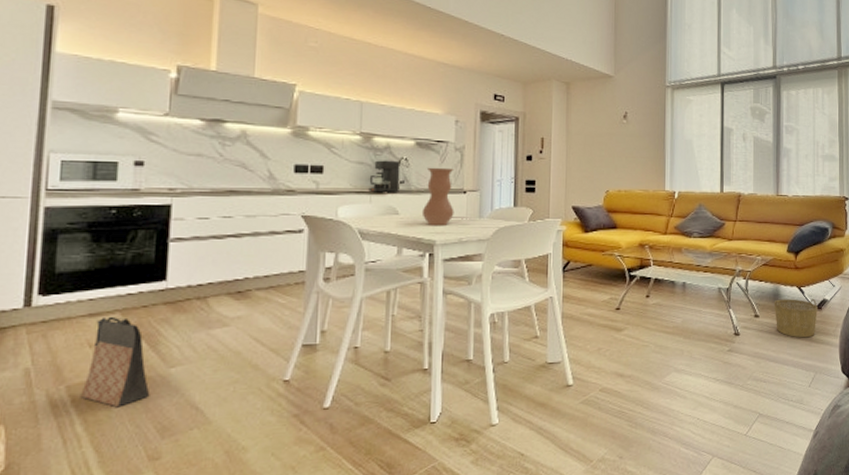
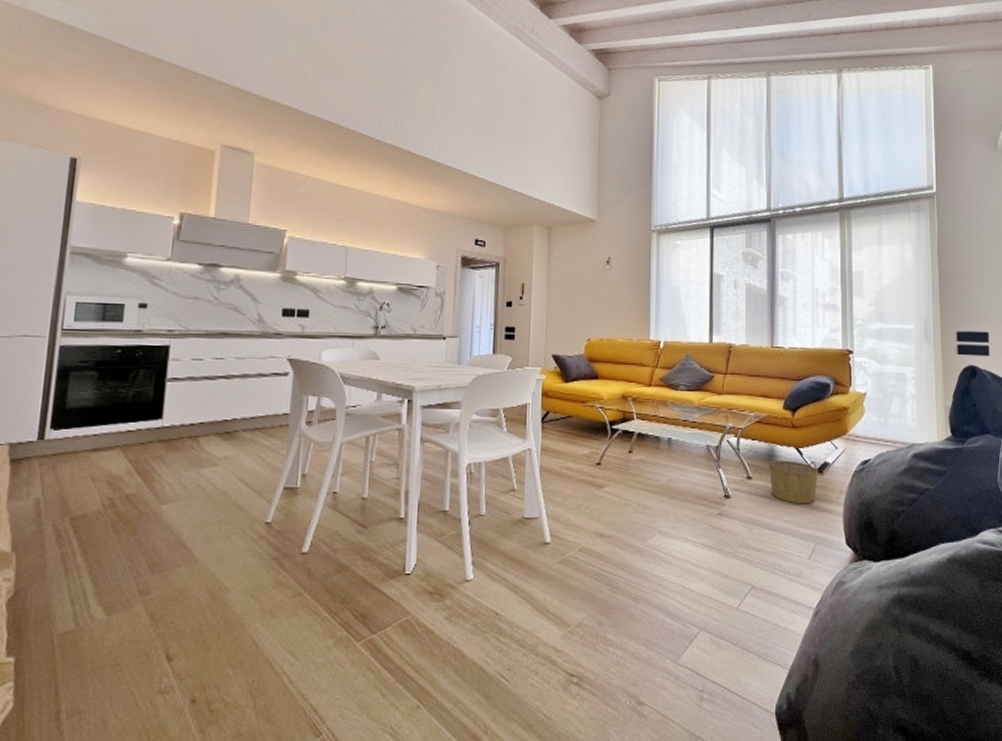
bag: present [80,316,150,408] -> none [82,452,144,541]
coffee maker: present [368,160,401,193] -> none [351,305,383,338]
vase: present [421,167,454,227] -> none [401,312,435,373]

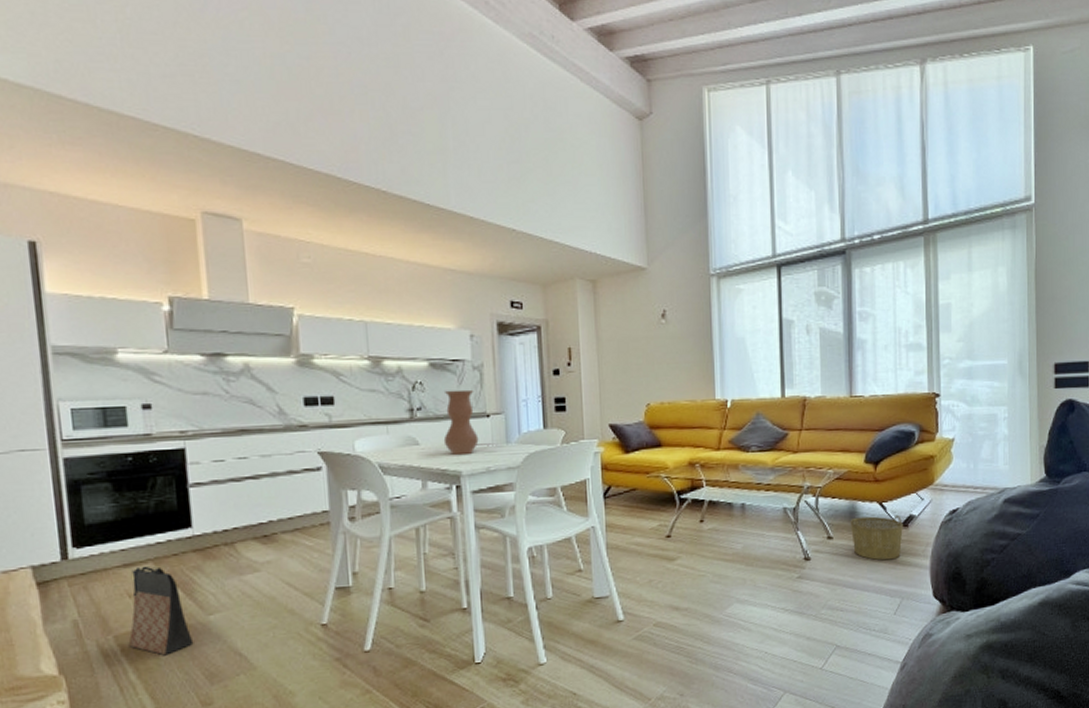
bag: none [82,452,144,541] -> present [128,566,194,656]
vase: none [401,312,435,373] -> present [443,389,479,456]

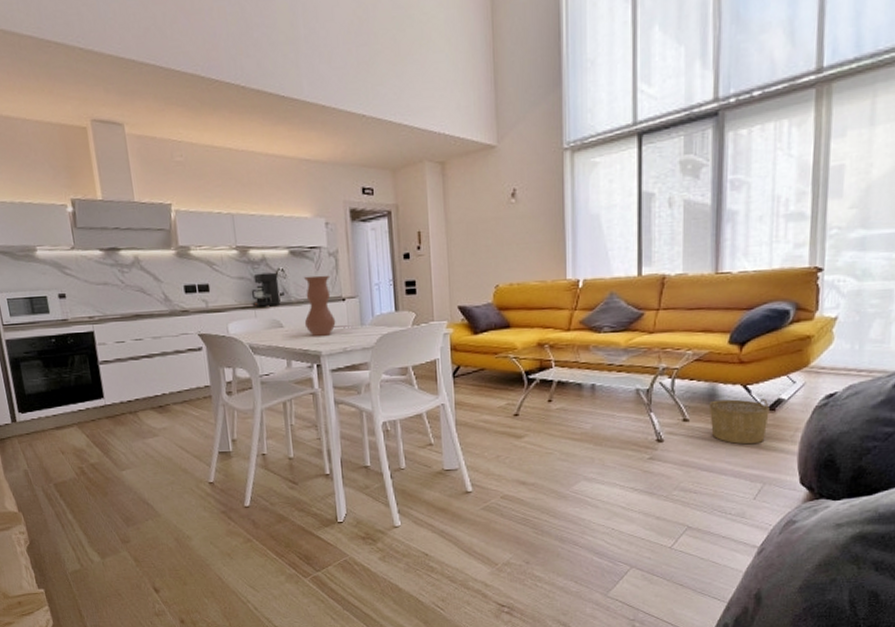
bag: present [128,566,194,656] -> none [62,429,112,502]
coffee maker: none [383,385,417,423] -> present [251,272,281,308]

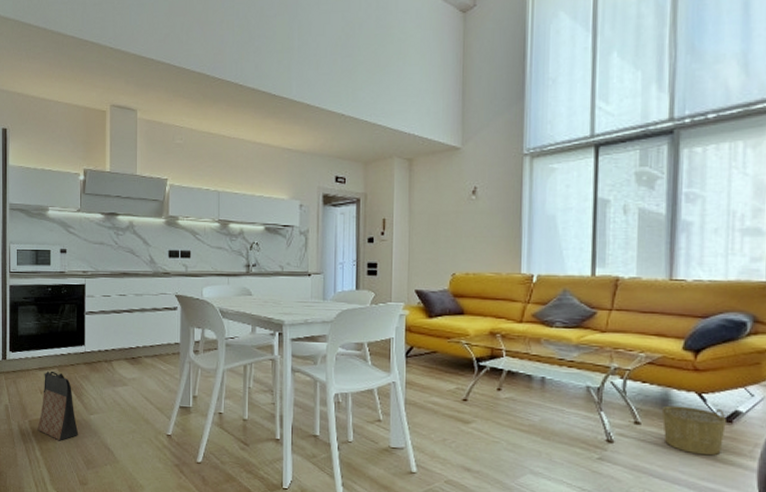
bag: none [62,429,112,502] -> present [37,371,79,441]
coffee maker: present [251,272,281,308] -> none [226,245,252,276]
vase: present [304,275,336,337] -> none [271,251,300,308]

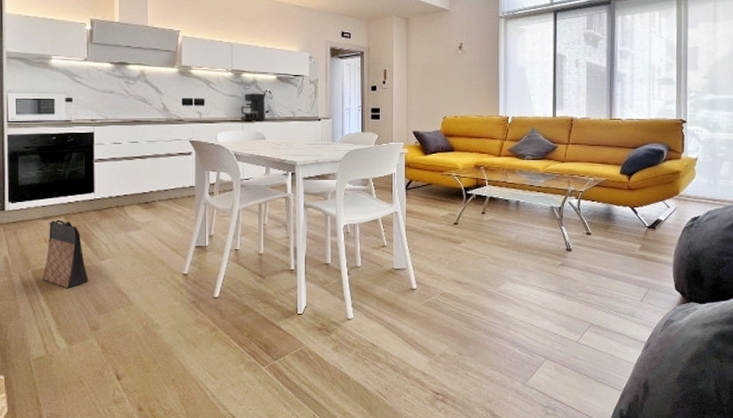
coffee maker: none [226,245,252,276] -> present [240,93,265,121]
basket: present [661,405,726,456] -> none [606,218,651,256]

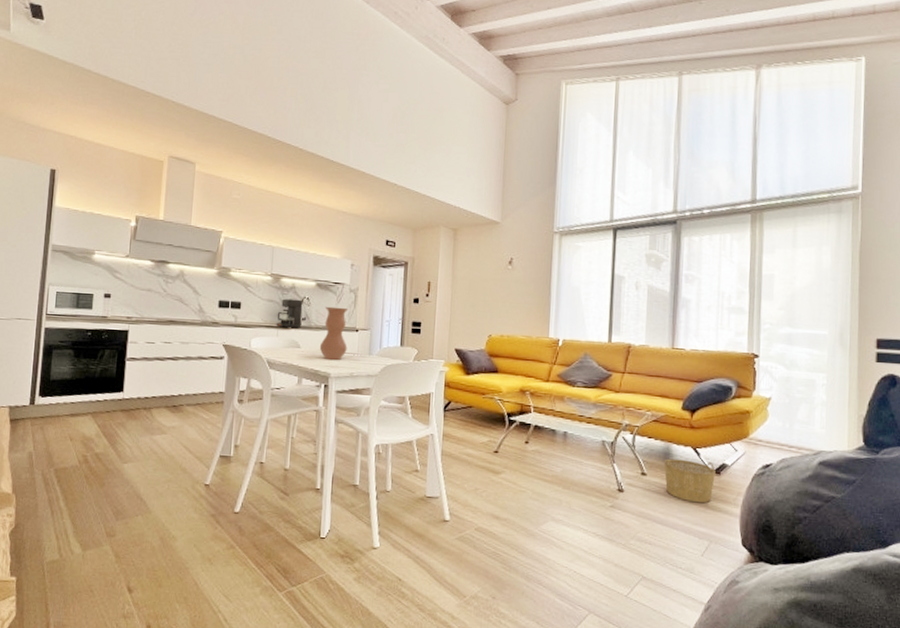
bag: present [42,219,89,289] -> none [63,417,110,491]
vase: none [284,98,311,150] -> present [319,306,349,361]
basket: none [606,218,651,256] -> present [664,458,716,504]

